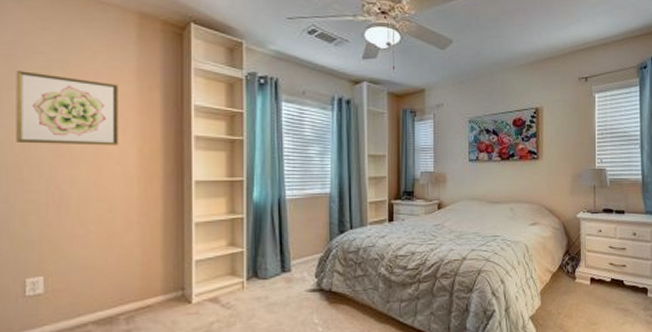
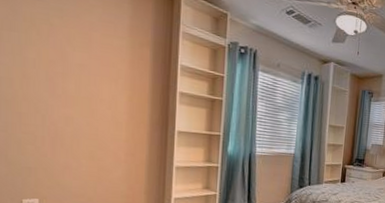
wall art: present [16,71,119,146] -> none [15,14,112,93]

